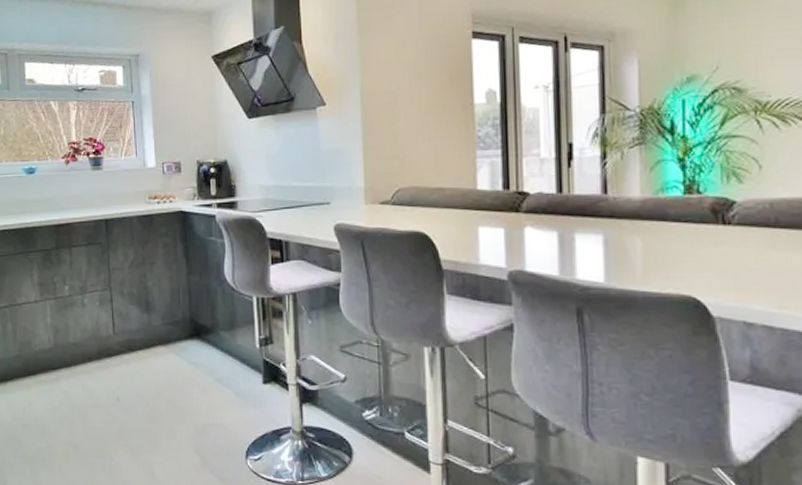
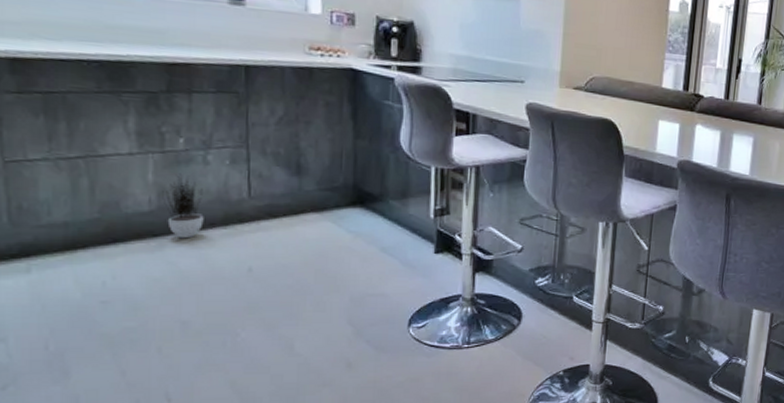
potted plant: none [56,315,117,372] -> present [162,173,252,239]

